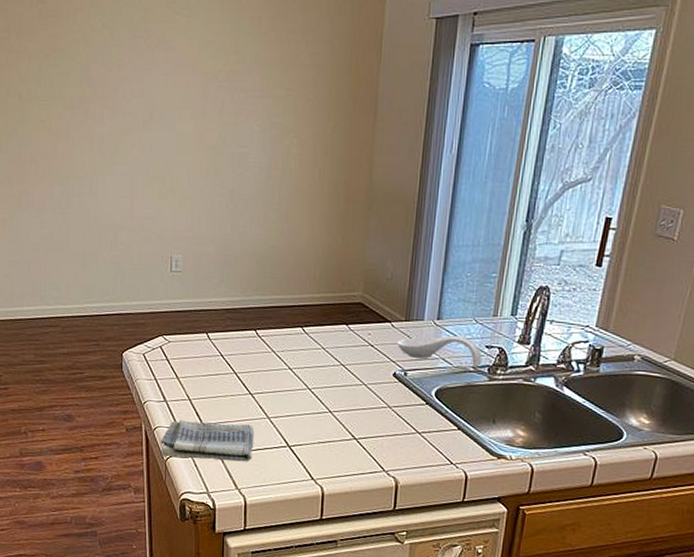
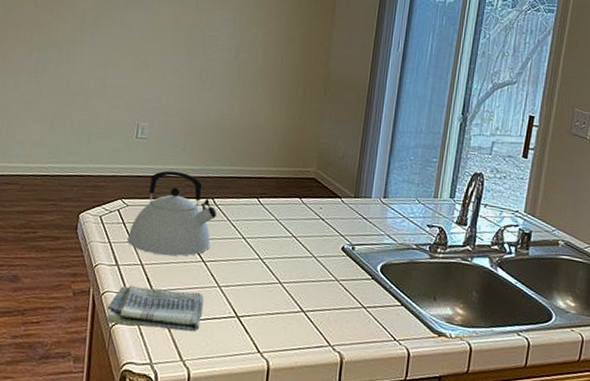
kettle: none [173,304,260,390] -> present [128,170,217,256]
spoon rest: present [397,335,482,367] -> none [346,213,424,245]

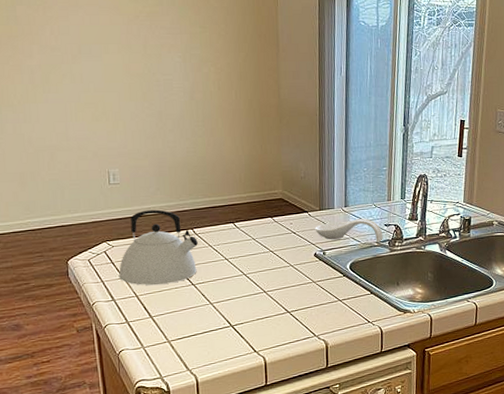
dish towel: present [106,285,204,332] -> none [112,312,200,350]
spoon rest: none [346,213,424,245] -> present [315,218,383,242]

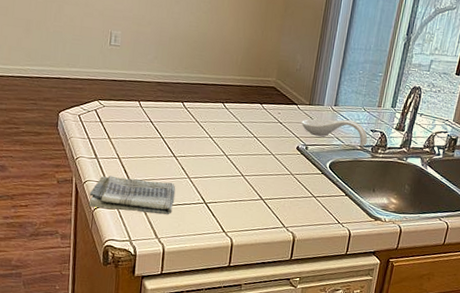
dish towel: none [112,312,200,350] -> present [88,175,176,215]
kettle: present [119,209,198,286] -> none [105,76,186,152]

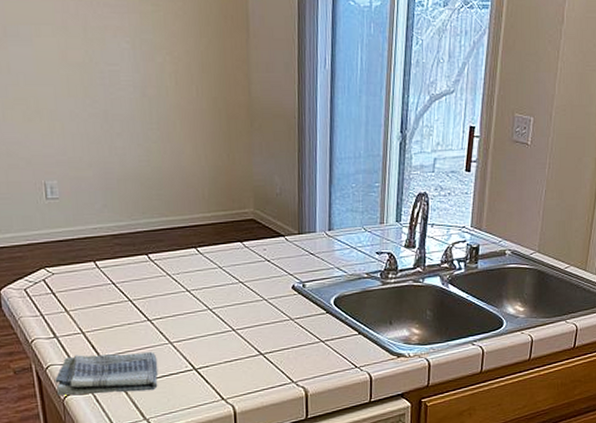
spoon rest: present [301,118,368,147] -> none [293,244,374,274]

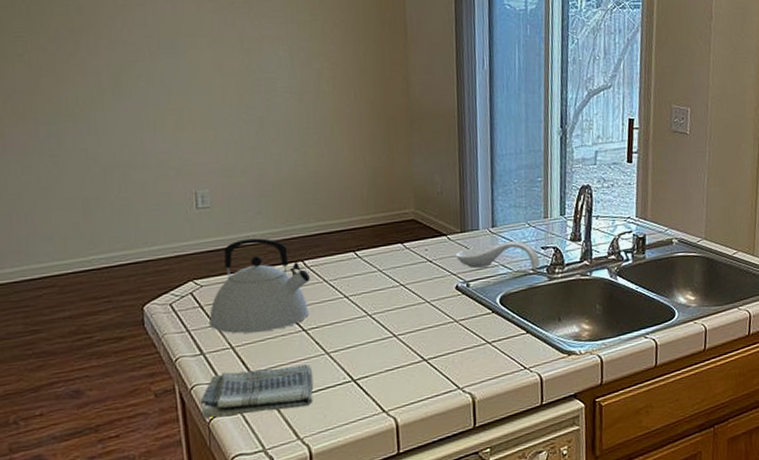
kettle: none [61,230,154,321] -> present [209,238,310,334]
spoon rest: none [293,244,374,274] -> present [455,240,540,270]

